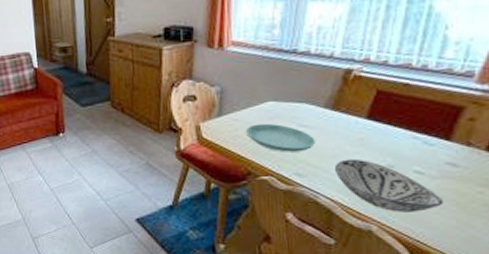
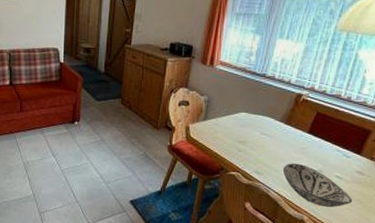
saucer: present [246,123,315,152] -> none [223,129,272,154]

